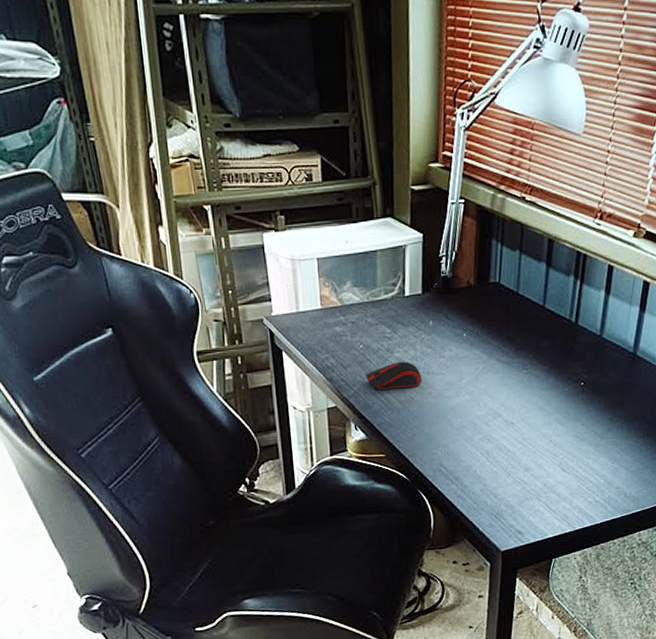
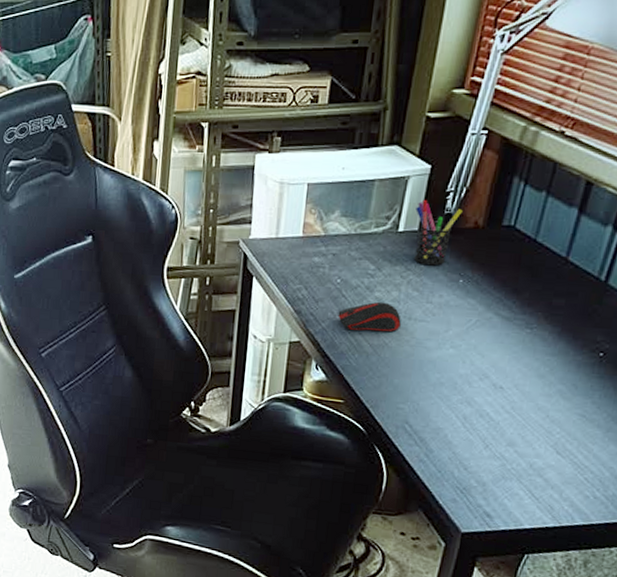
pen holder: none [416,266,456,324] -> present [414,200,463,266]

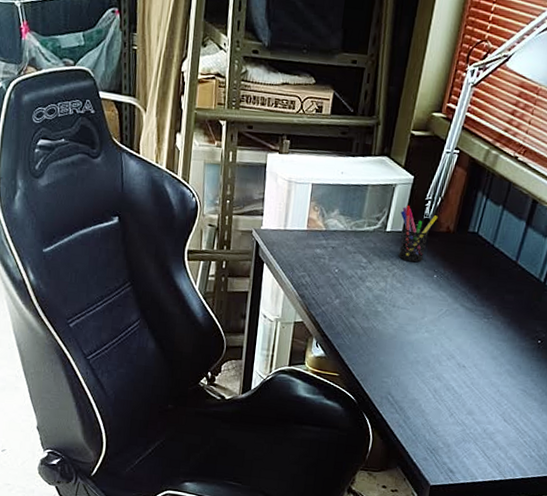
computer mouse: present [338,301,401,332] -> none [335,290,387,317]

